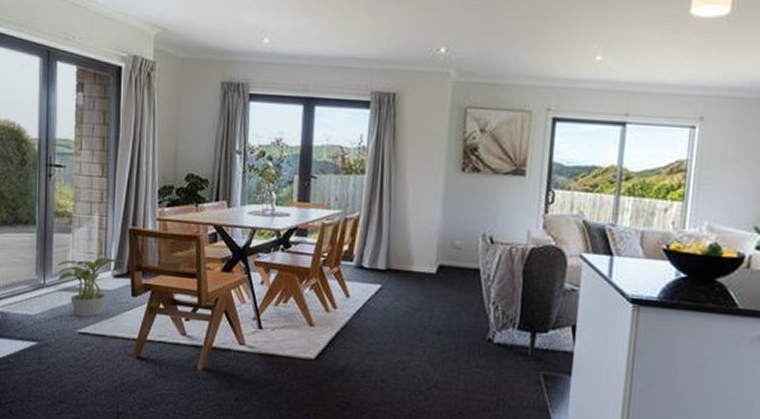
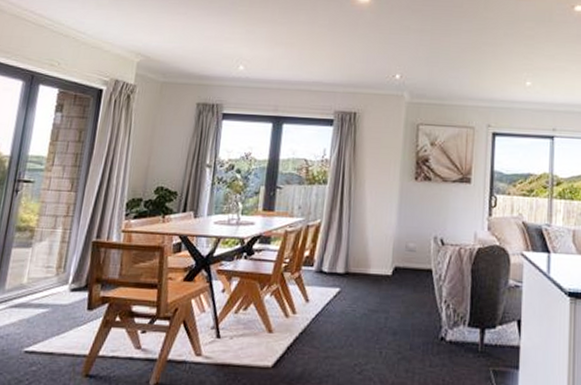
potted plant: present [57,257,123,317] -> none [10,271,83,335]

